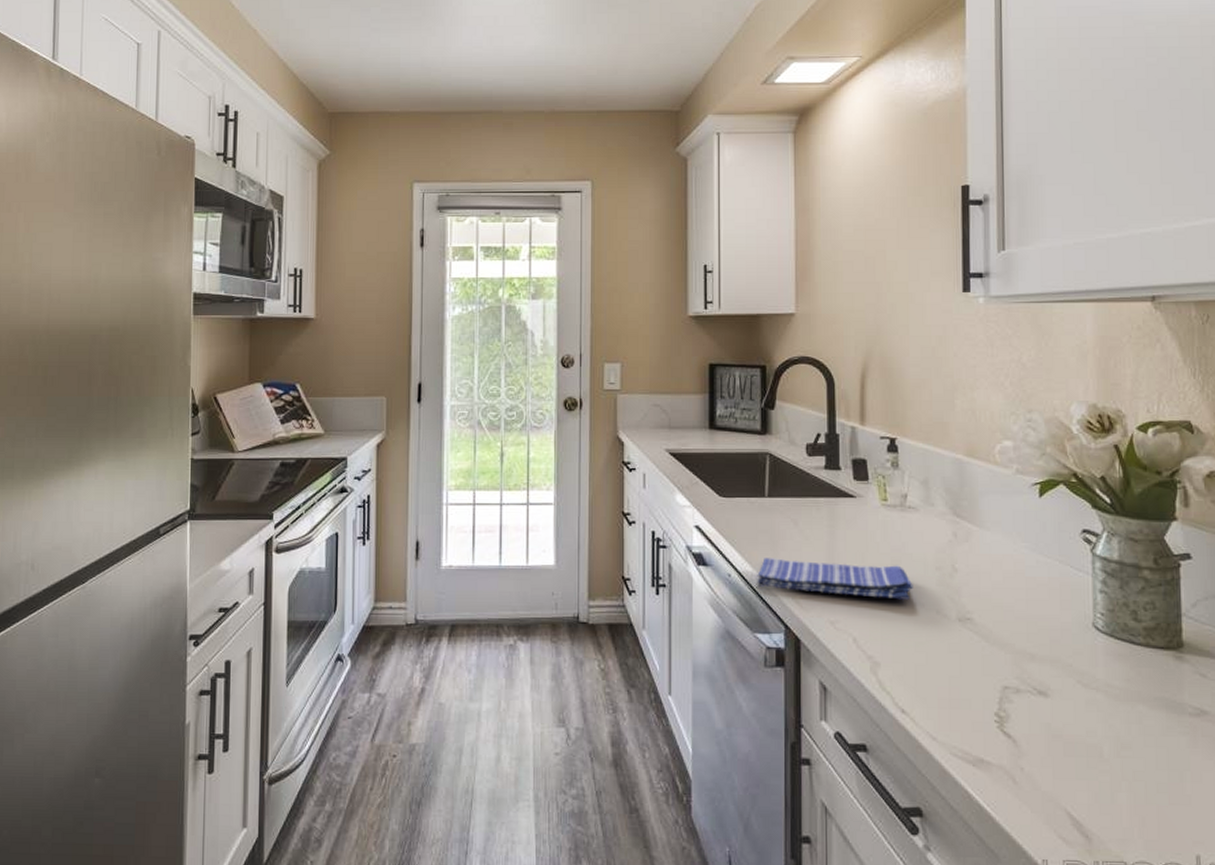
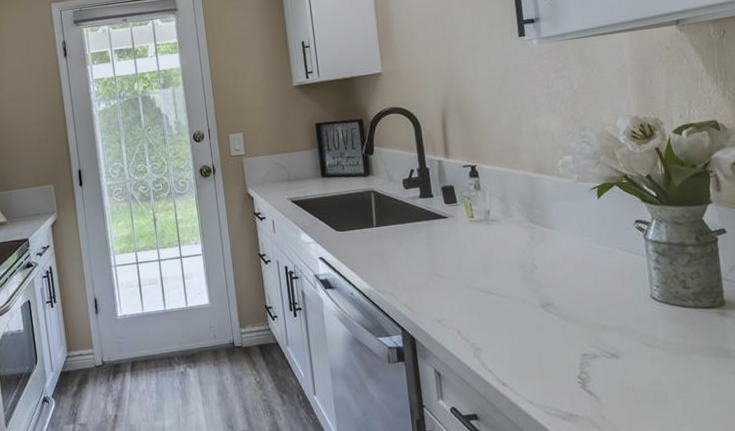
dish towel: present [757,558,913,600] -> none [374,268,502,300]

